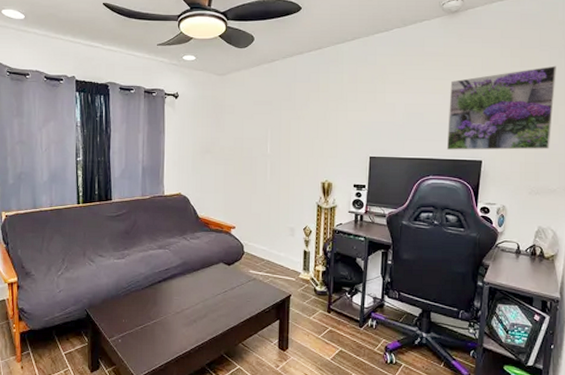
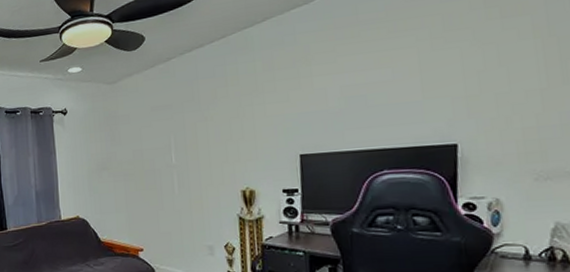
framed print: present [446,65,556,150] -> none [400,9,560,136]

